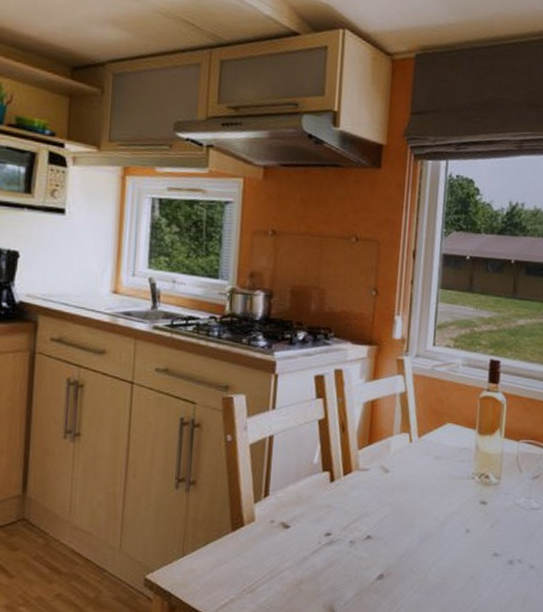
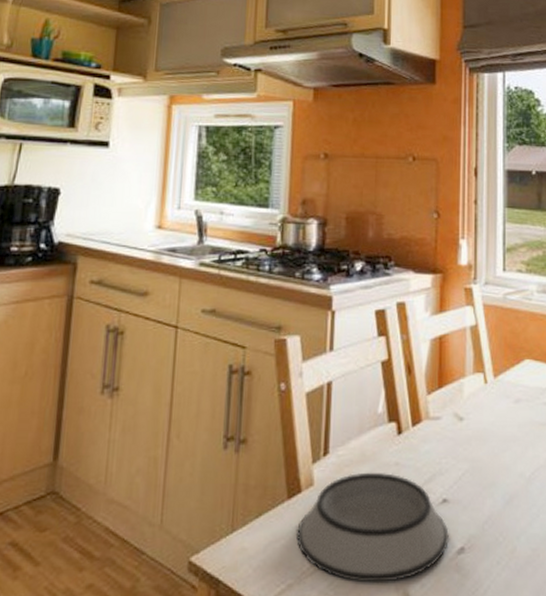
bowl: none [239,512,372,601] -> present [296,472,450,584]

